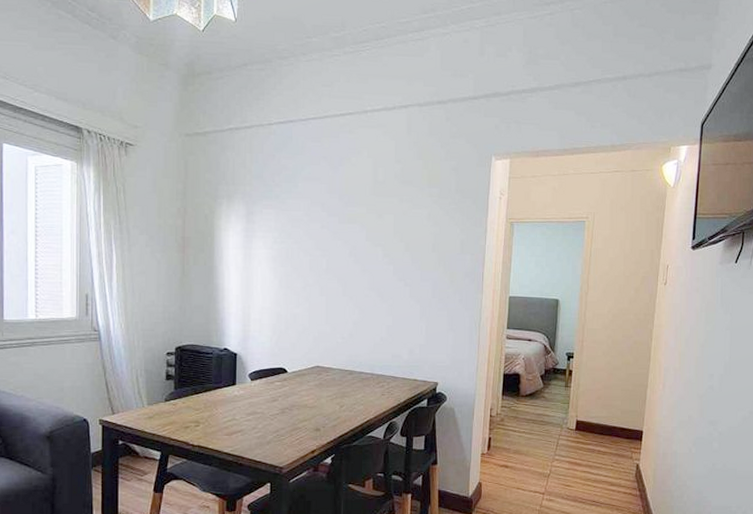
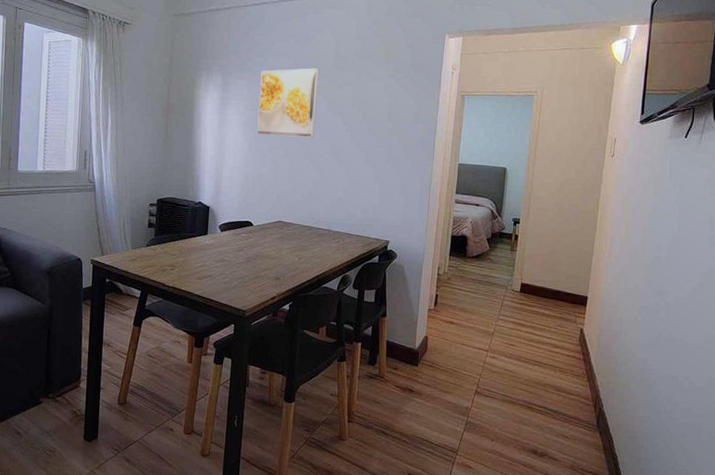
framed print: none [288,194,356,273] -> present [257,68,319,138]

